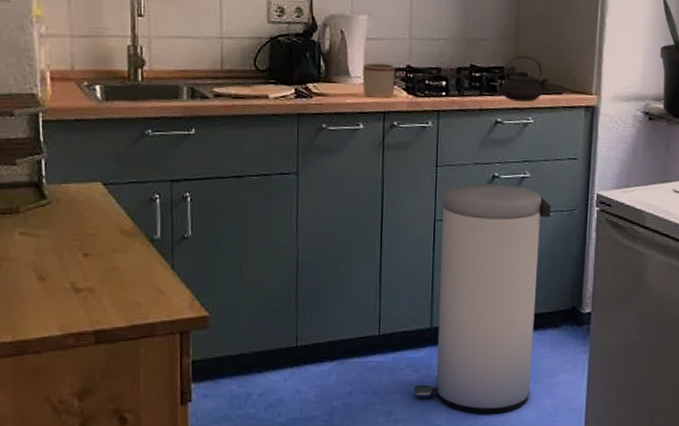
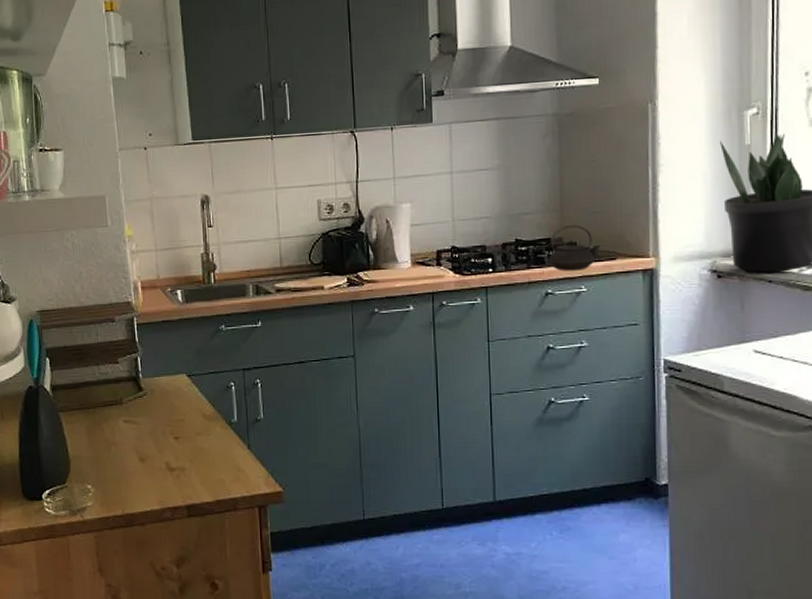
mug: present [362,63,396,100] -> none [409,246,442,281]
pedal bin: present [413,183,551,414] -> none [480,355,614,590]

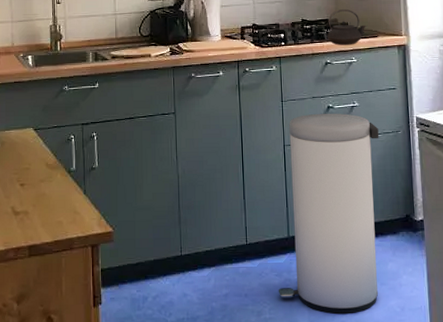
pedal bin: none [480,355,614,590] -> present [278,113,379,314]

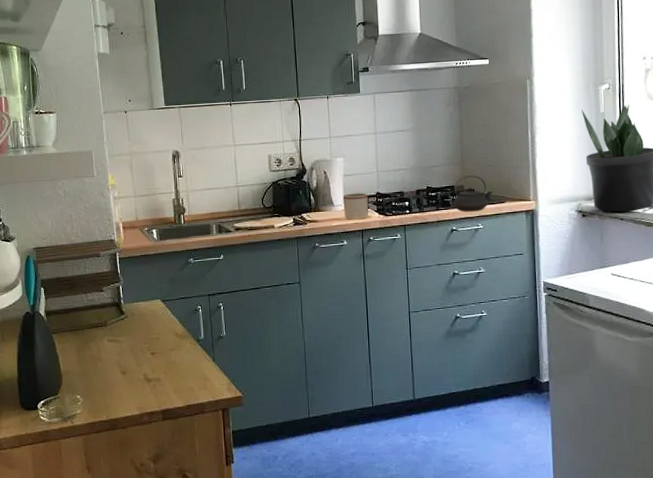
mug: none [219,24,245,52] -> present [343,193,369,221]
pedal bin: present [278,113,379,314] -> none [404,279,505,470]

